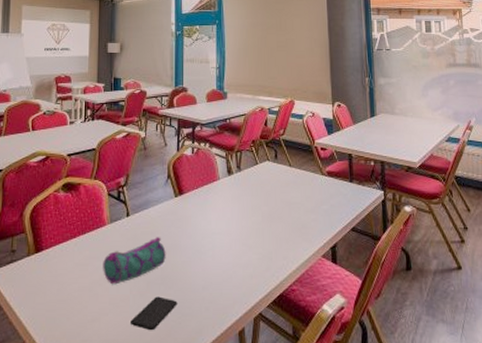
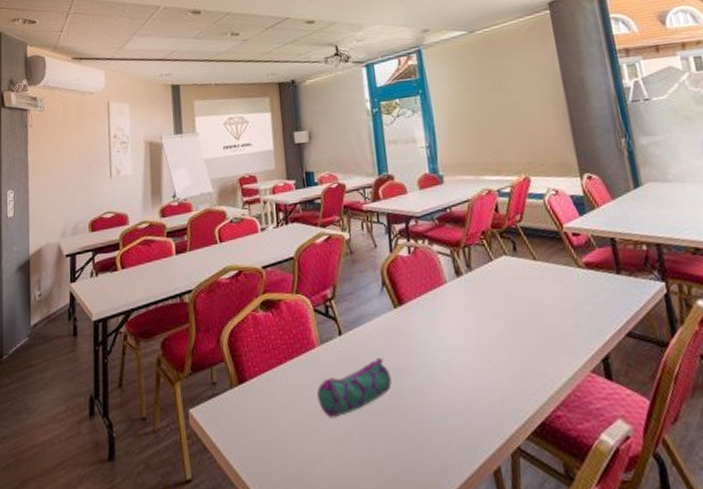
smartphone: present [131,296,178,331] -> none [358,430,413,473]

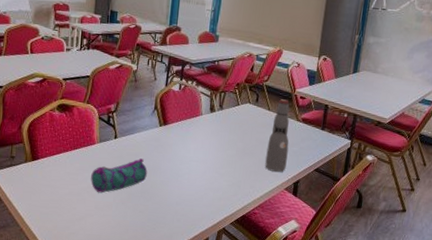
bottle: none [544,241,584,347] -> present [265,99,290,172]

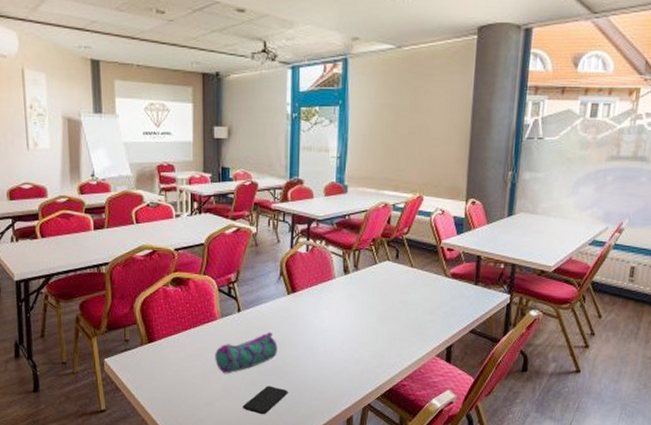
smartphone: none [112,206,154,232] -> present [243,386,288,415]
bottle: present [265,99,290,172] -> none [411,253,438,337]

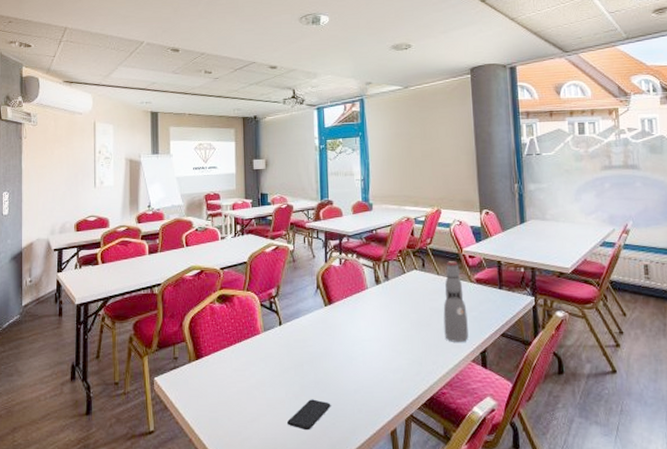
pencil case: present [215,332,278,374] -> none [259,344,318,389]
bottle: none [411,253,438,337] -> present [443,261,469,342]

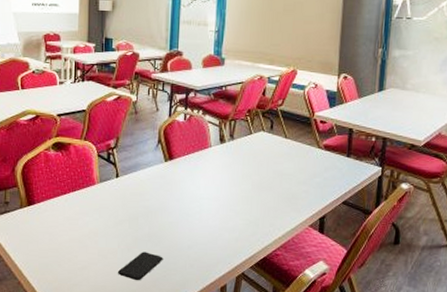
bottle: present [443,261,469,342] -> none [285,125,311,207]

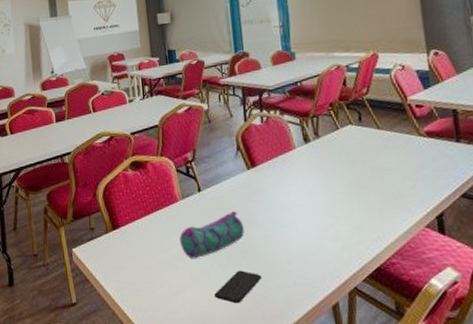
pencil case: none [92,198,154,239] -> present [179,211,245,259]

